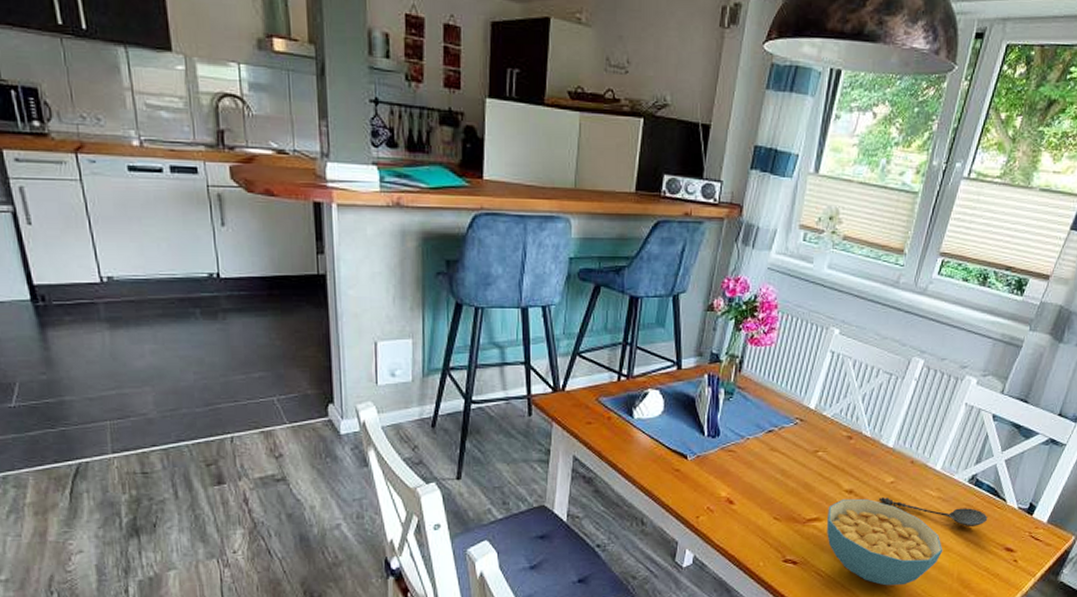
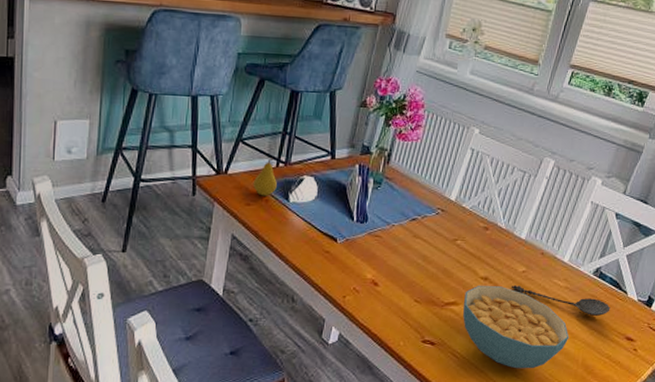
fruit: none [593,371,619,413] -> present [253,158,277,196]

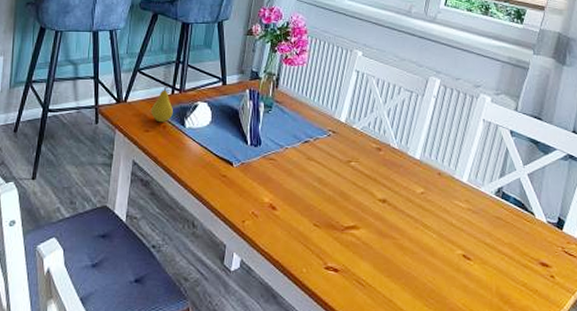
cereal bowl: present [463,285,569,369] -> none [364,207,479,298]
spoon: present [511,285,611,316] -> none [410,208,519,239]

